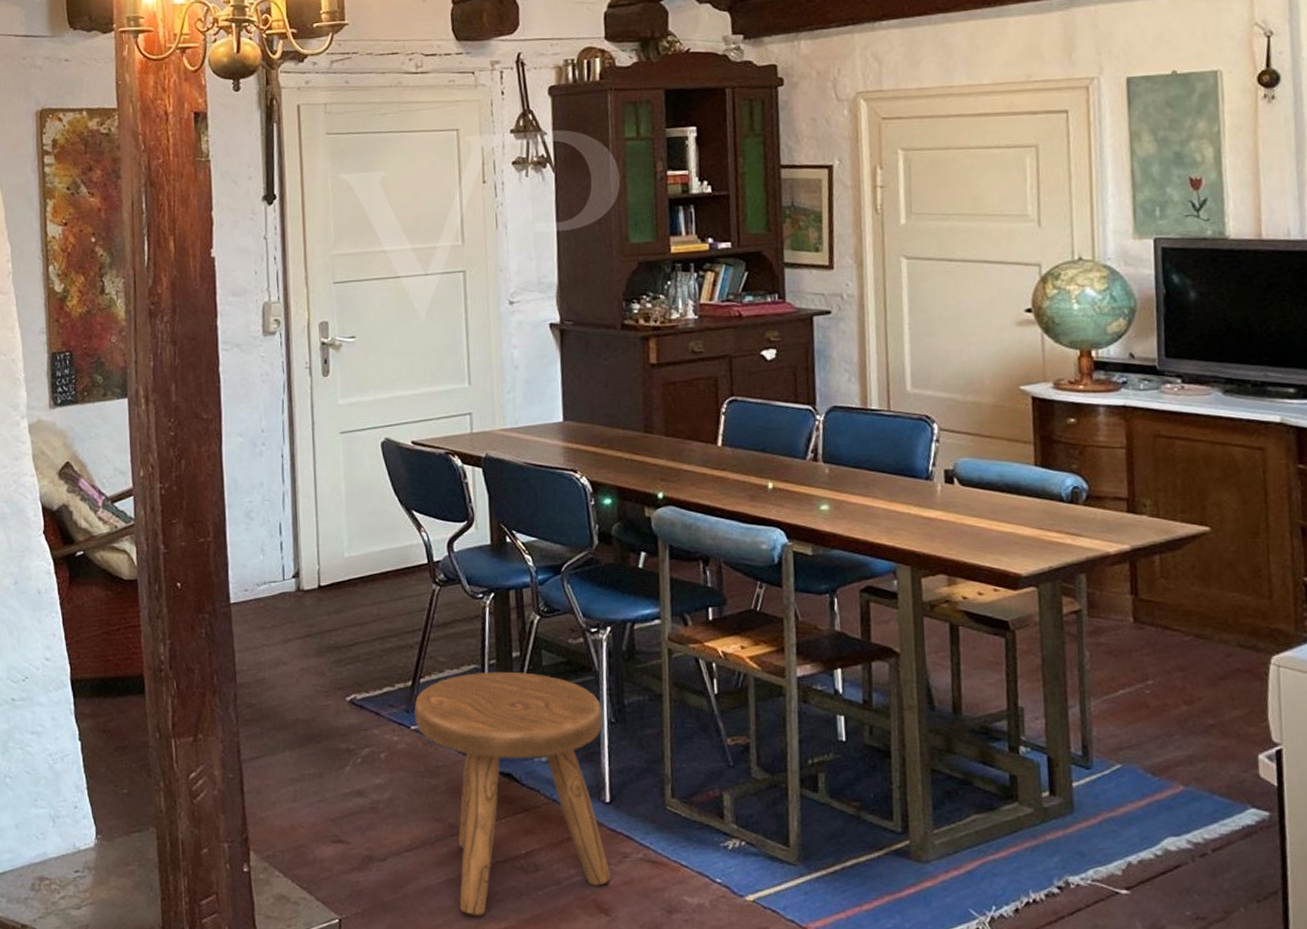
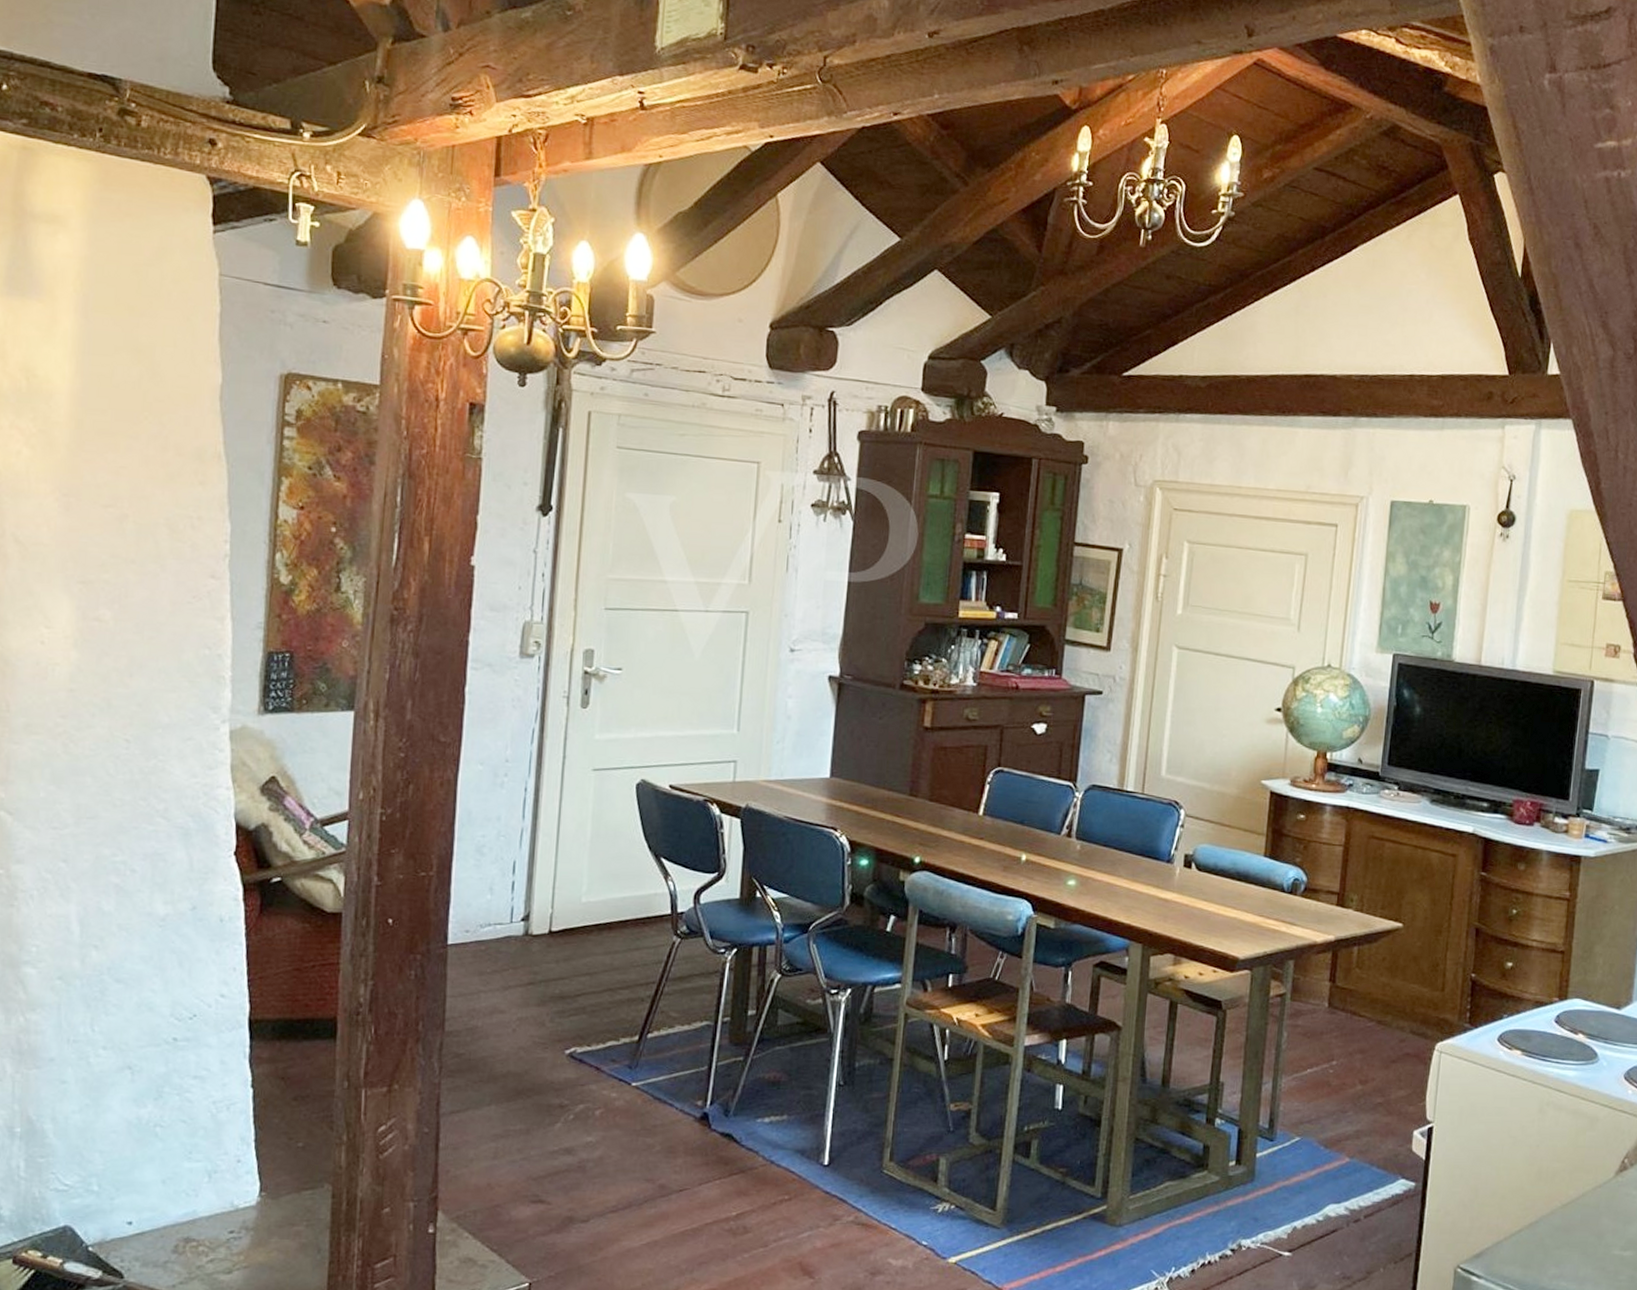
stool: present [413,671,612,917] -> none [636,1029,832,1279]

